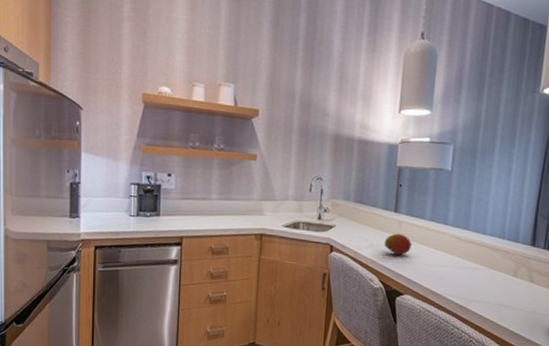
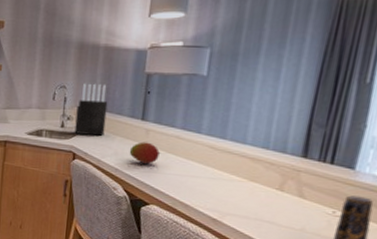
knife block: none [331,175,363,228] -> present [74,83,108,136]

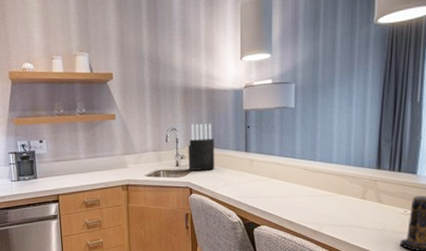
fruit: present [129,142,161,165] -> none [238,171,265,191]

